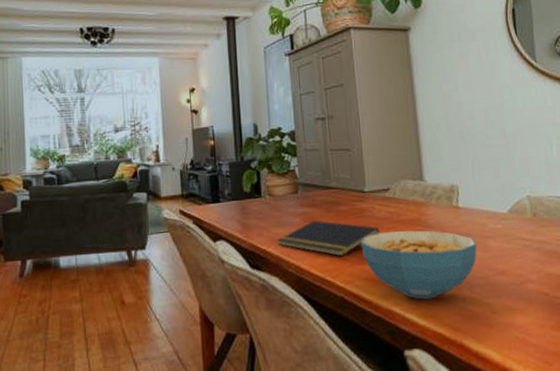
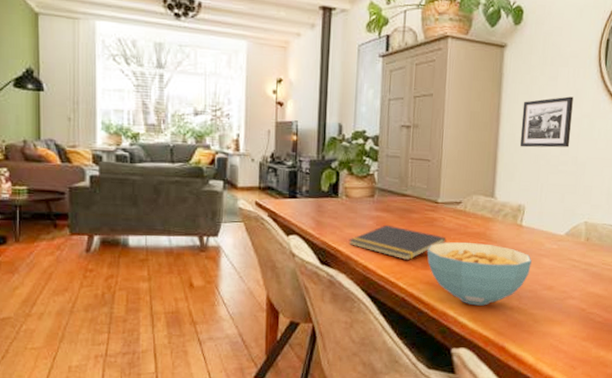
picture frame: none [437,69,494,126] -> present [520,96,573,148]

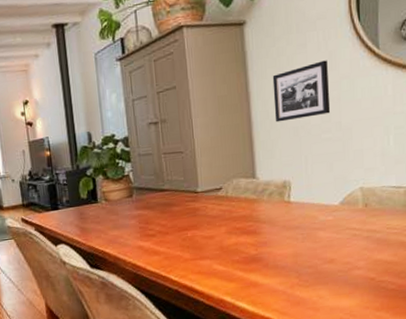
notepad: present [348,224,447,261] -> none [114,221,212,254]
cereal bowl: present [427,242,532,306] -> none [193,225,307,289]

